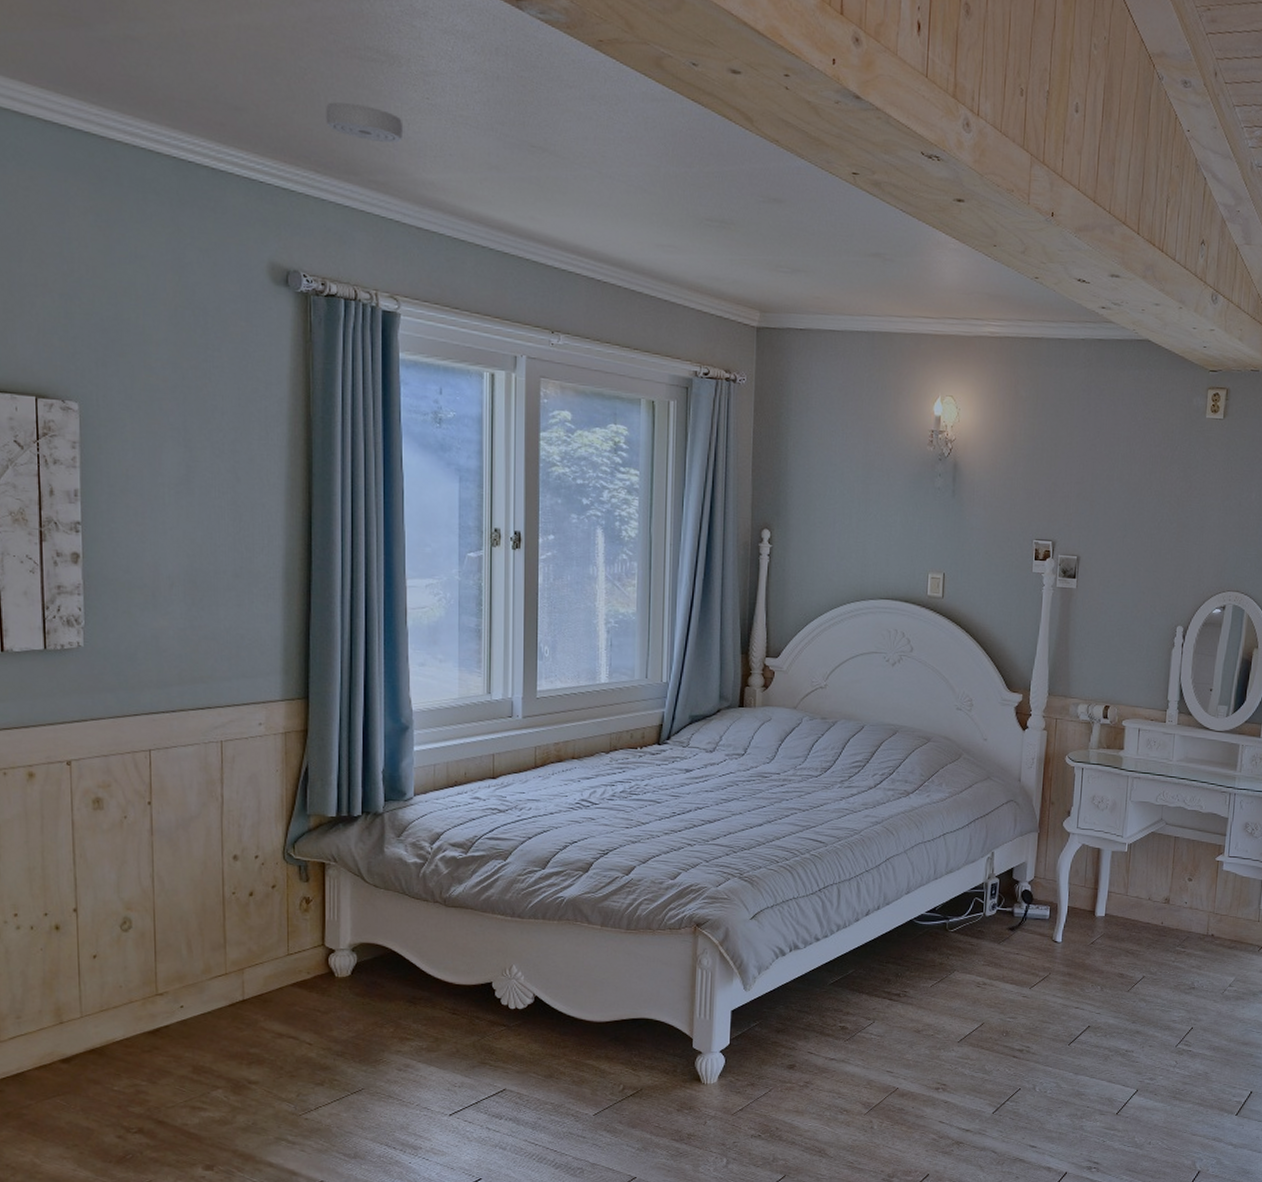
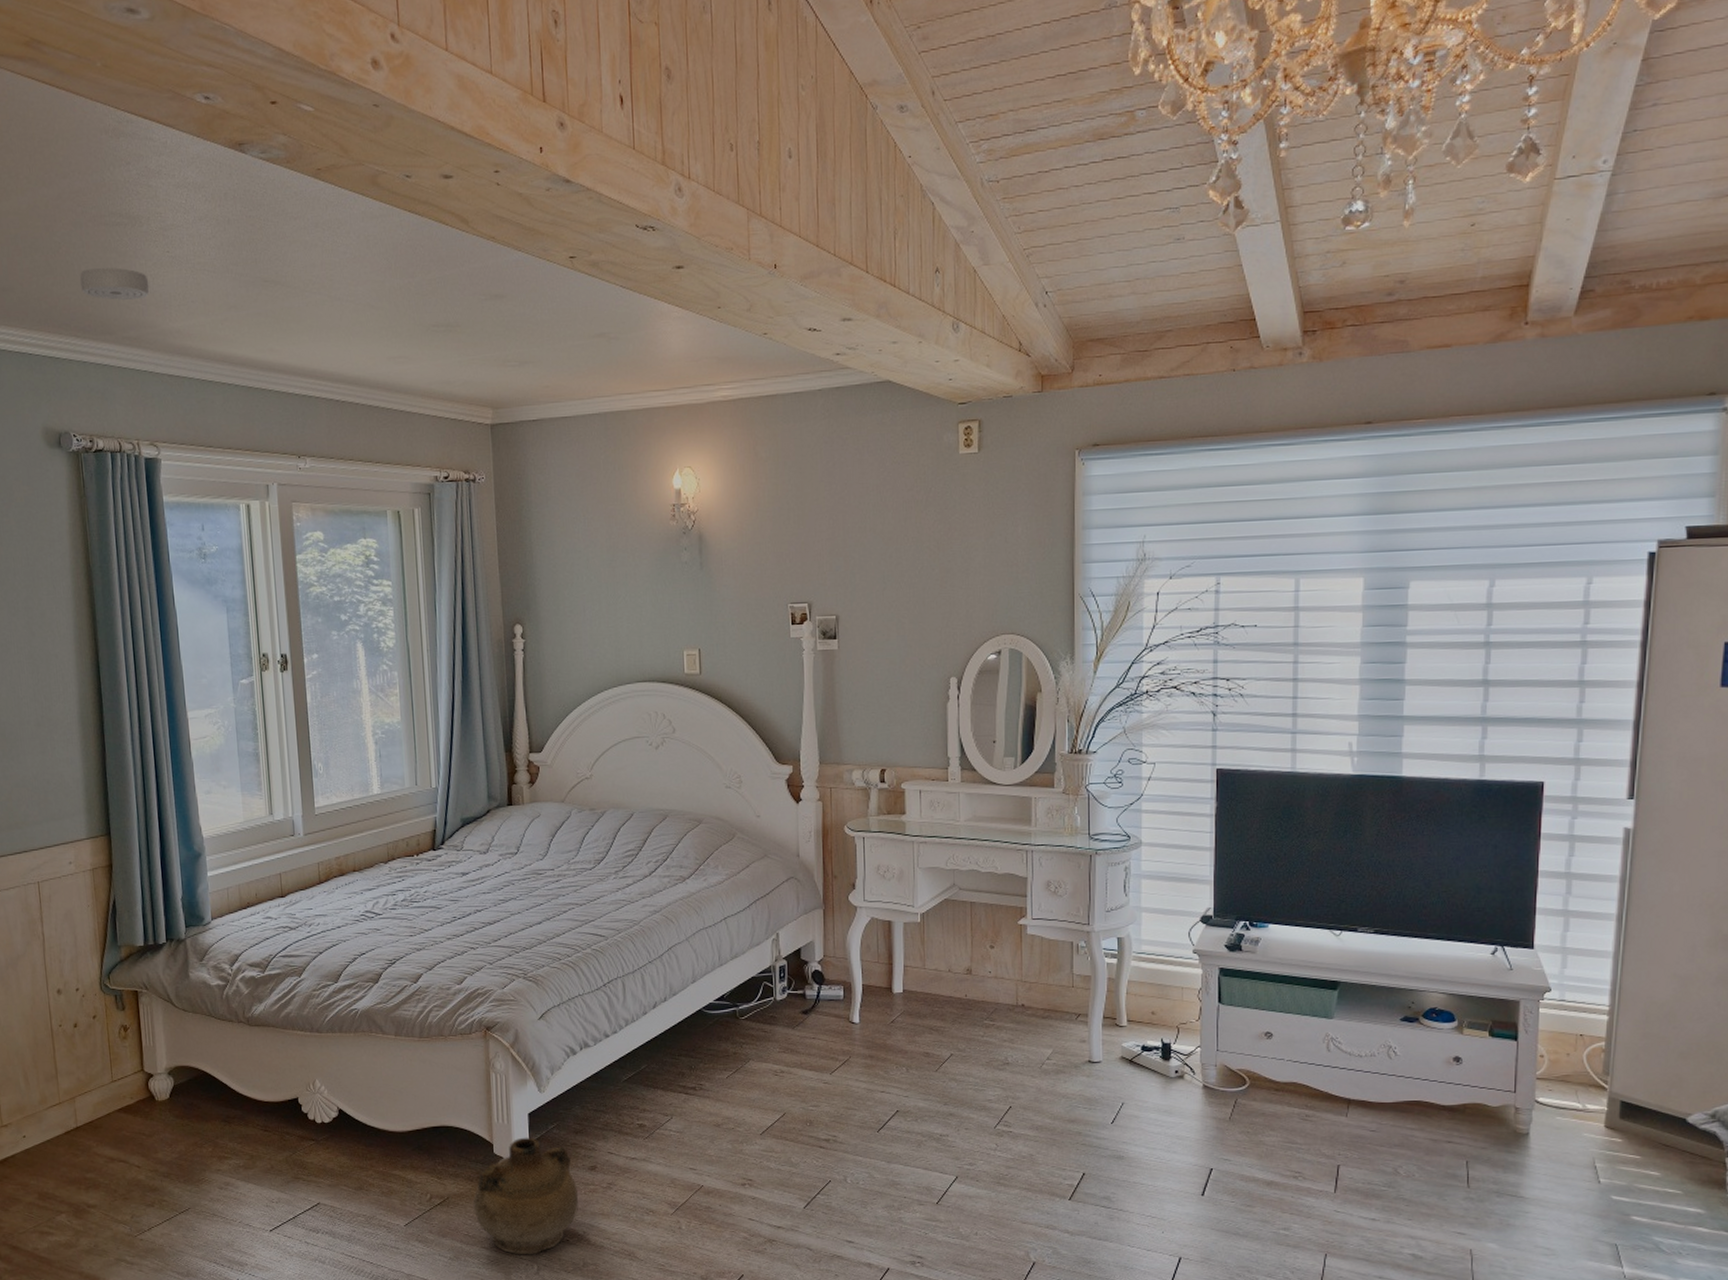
ceramic jug: none [667,1033,775,1149] -> present [473,1137,579,1255]

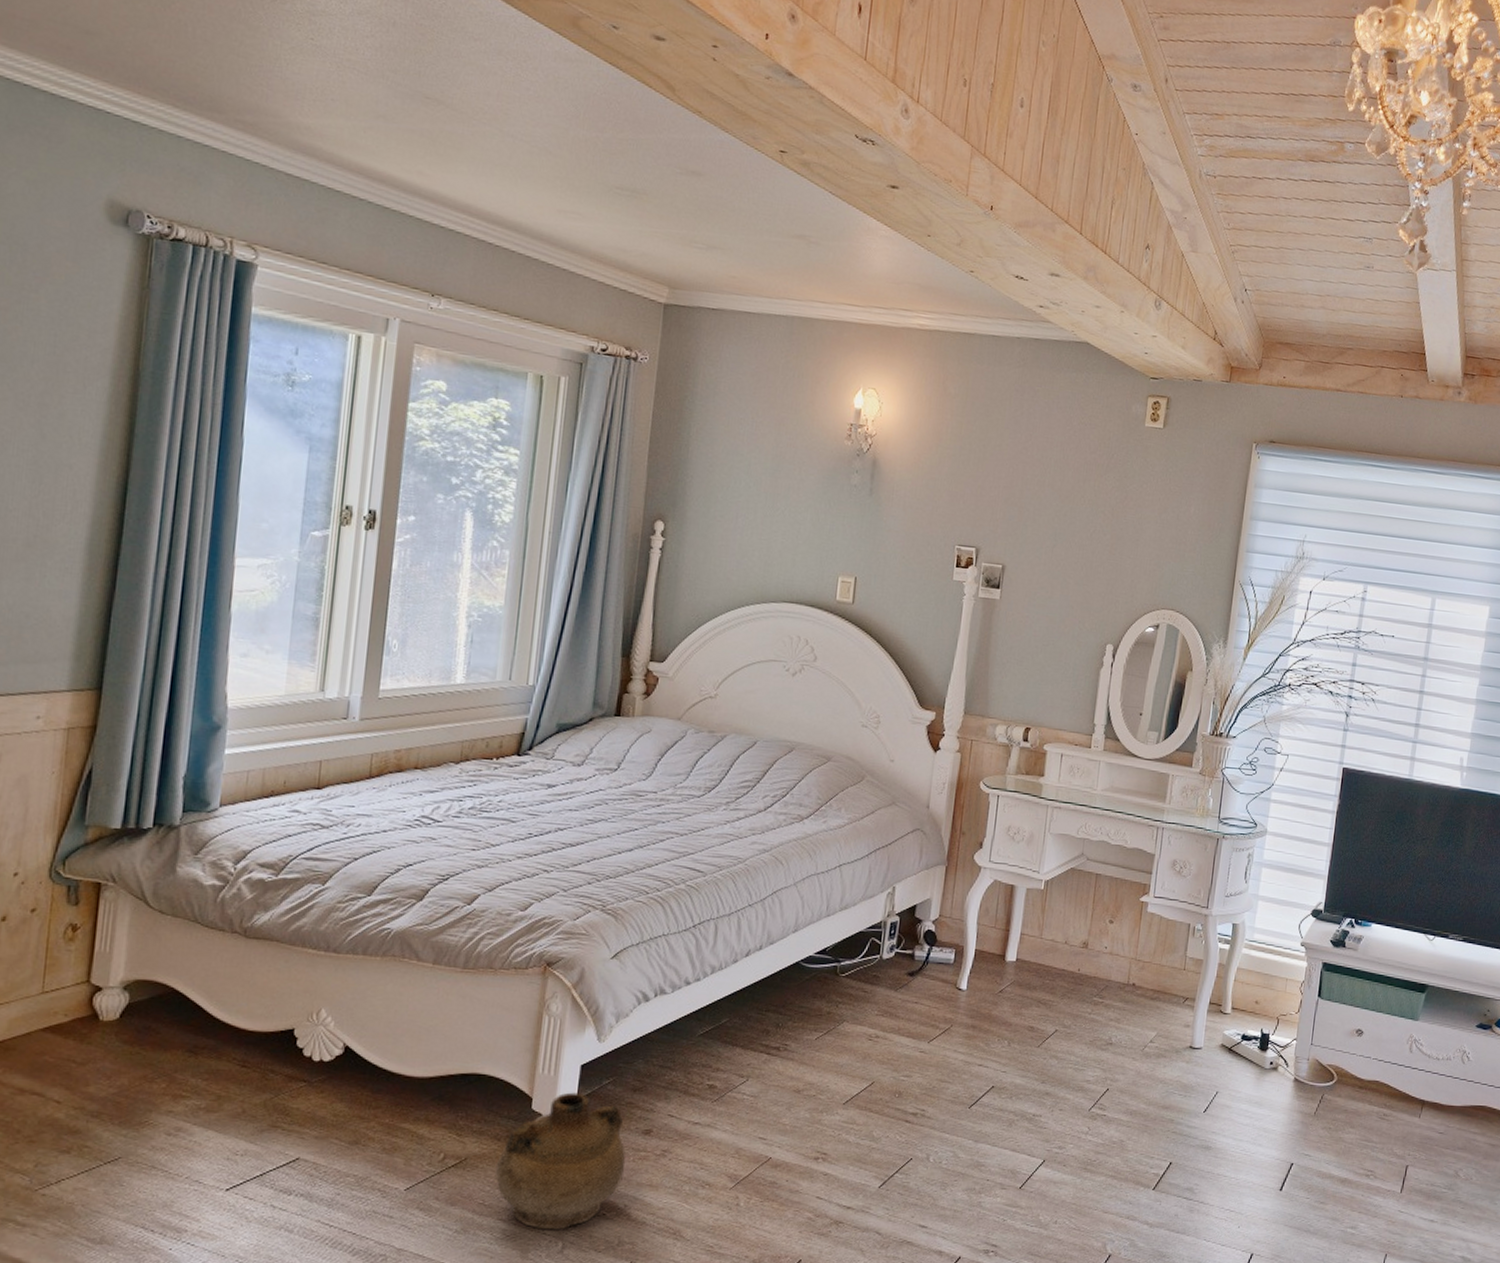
smoke detector: present [80,267,150,300] -> none [192,34,282,83]

